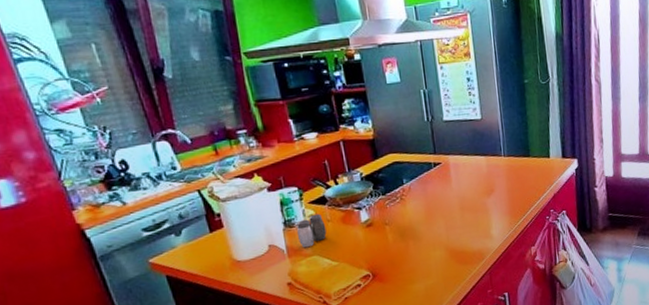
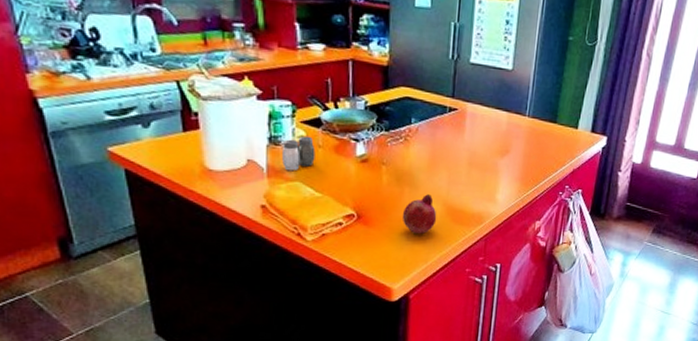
fruit: none [411,243,443,281] -> present [402,194,437,234]

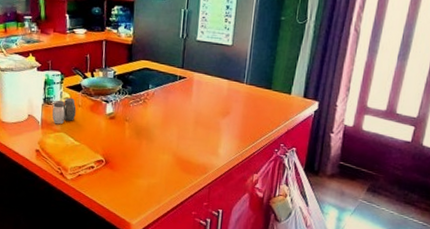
fruit: present [402,194,437,234] -> none [140,146,169,179]

